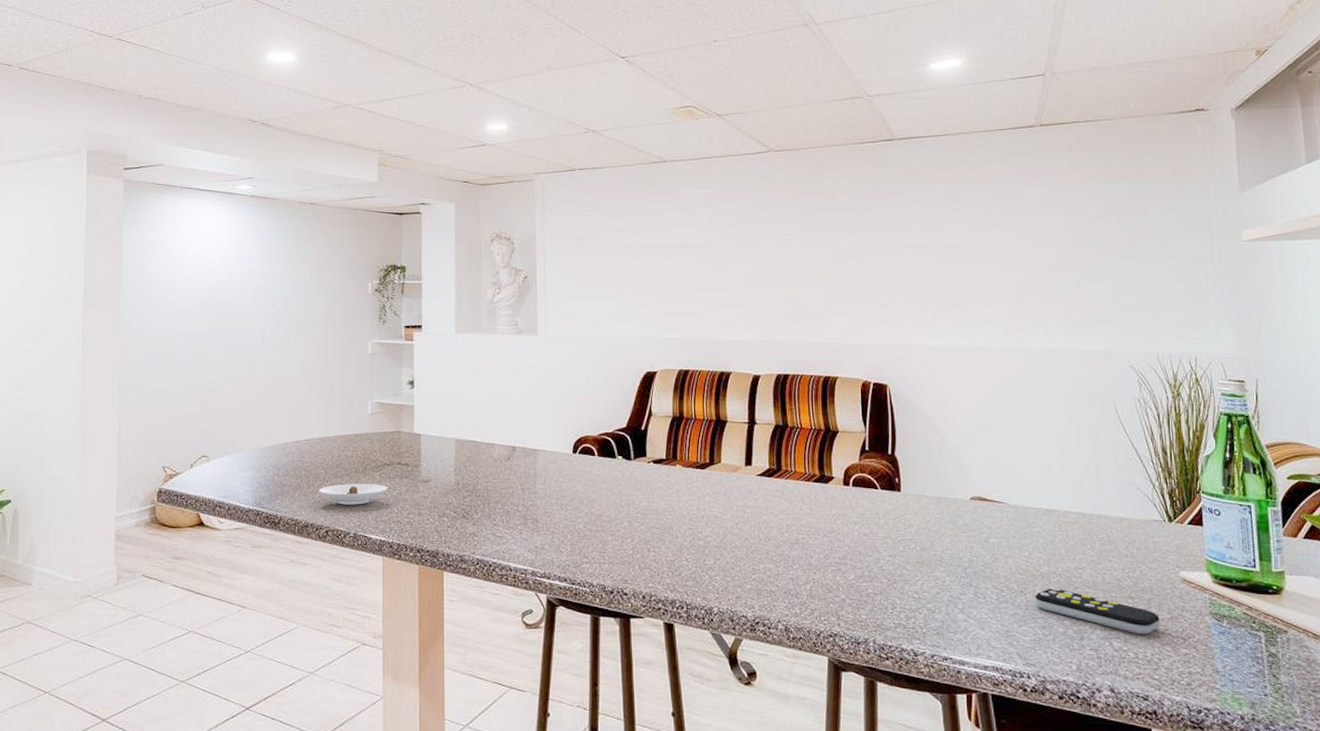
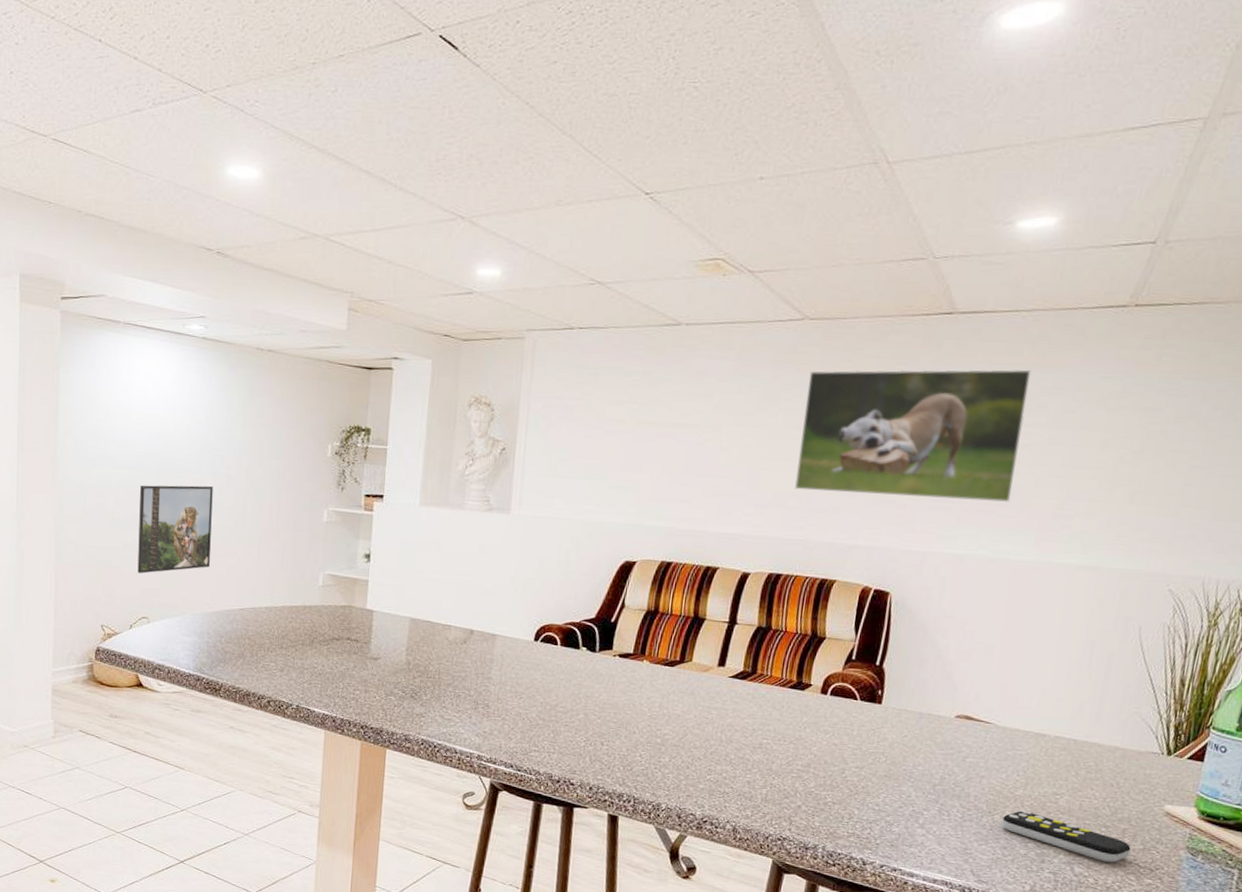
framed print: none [197,326,266,413] -> present [137,485,213,574]
saucer: present [318,484,388,505] -> none [262,655,335,678]
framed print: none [782,182,975,298] -> present [794,369,1032,502]

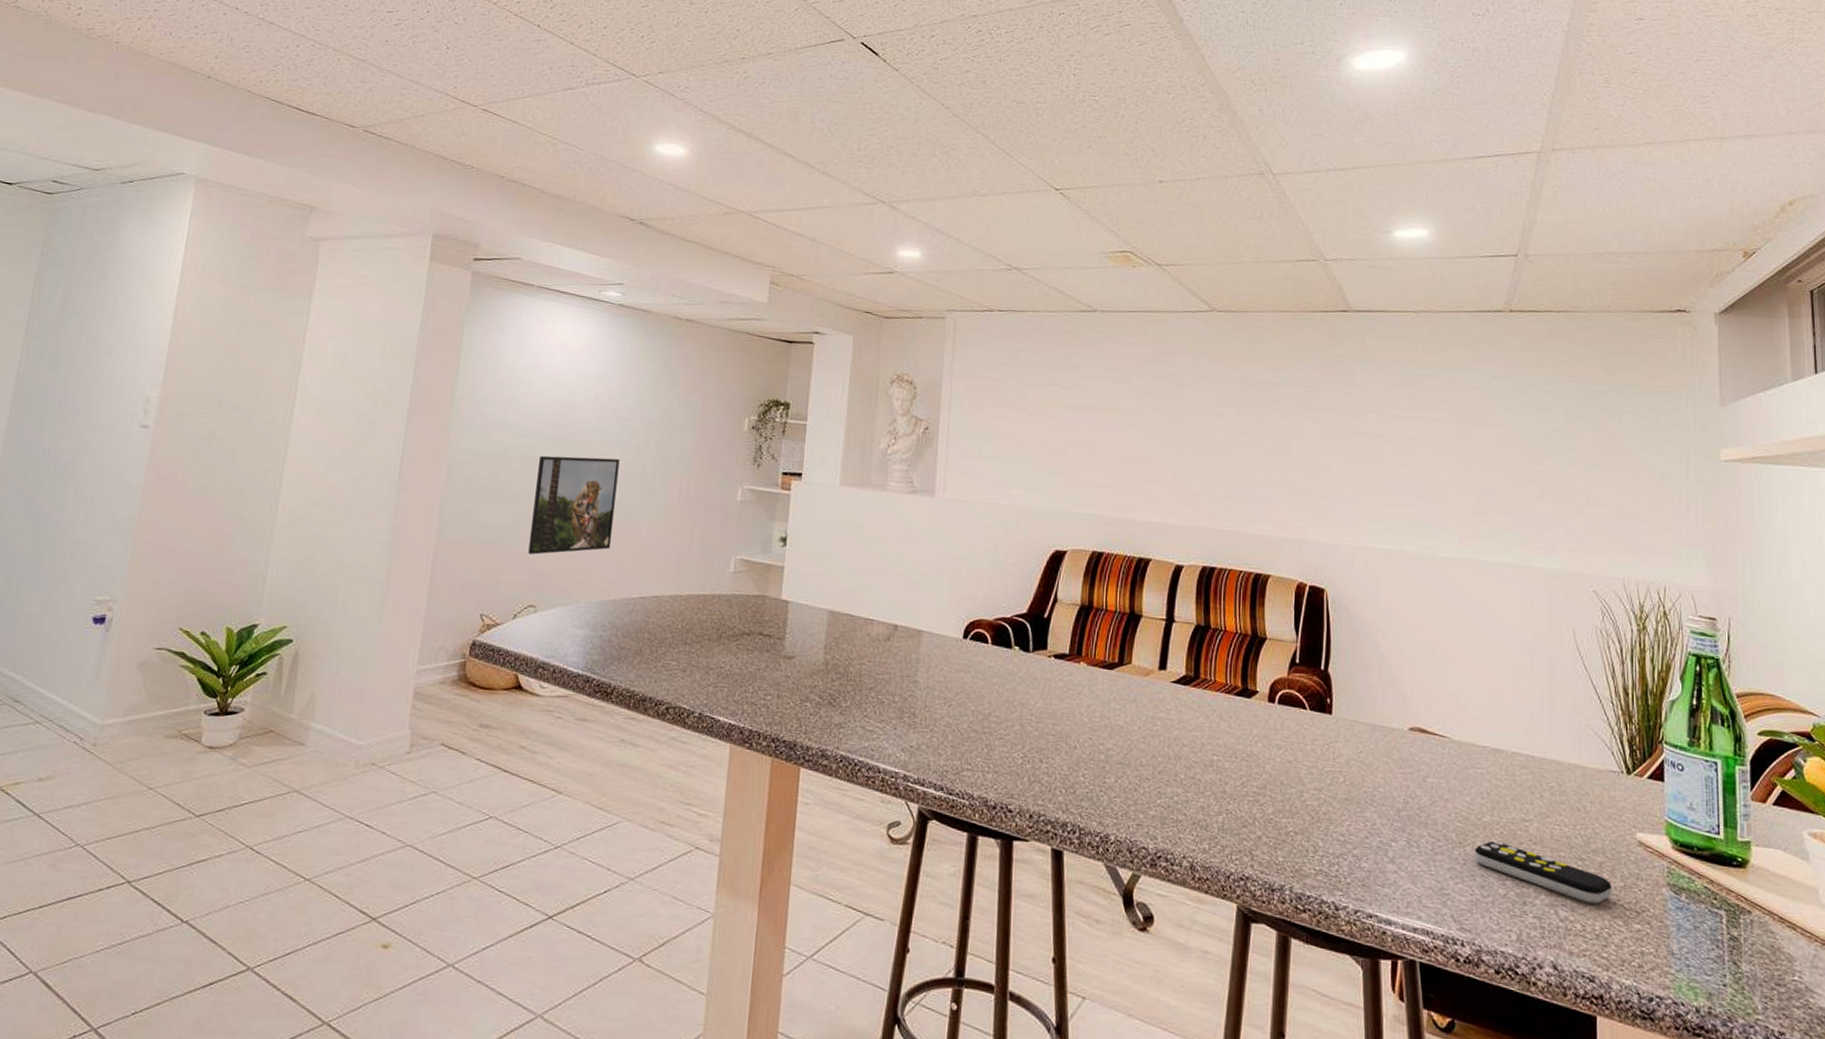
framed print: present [794,369,1032,502] -> none [1219,360,1429,497]

